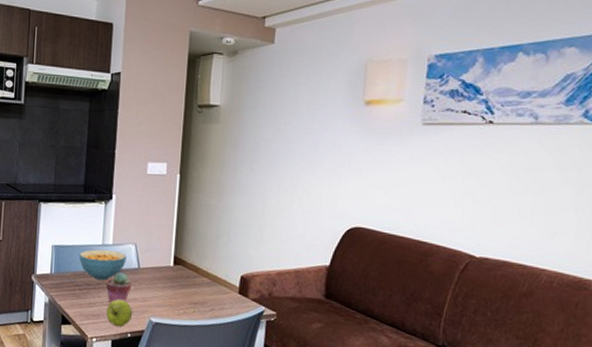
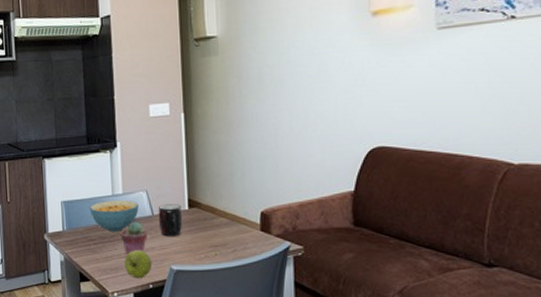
mug: none [143,258,168,291] -> present [158,204,183,237]

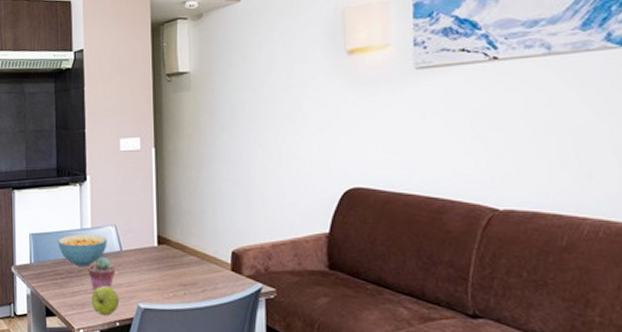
mug: present [158,204,183,237] -> none [126,240,152,274]

